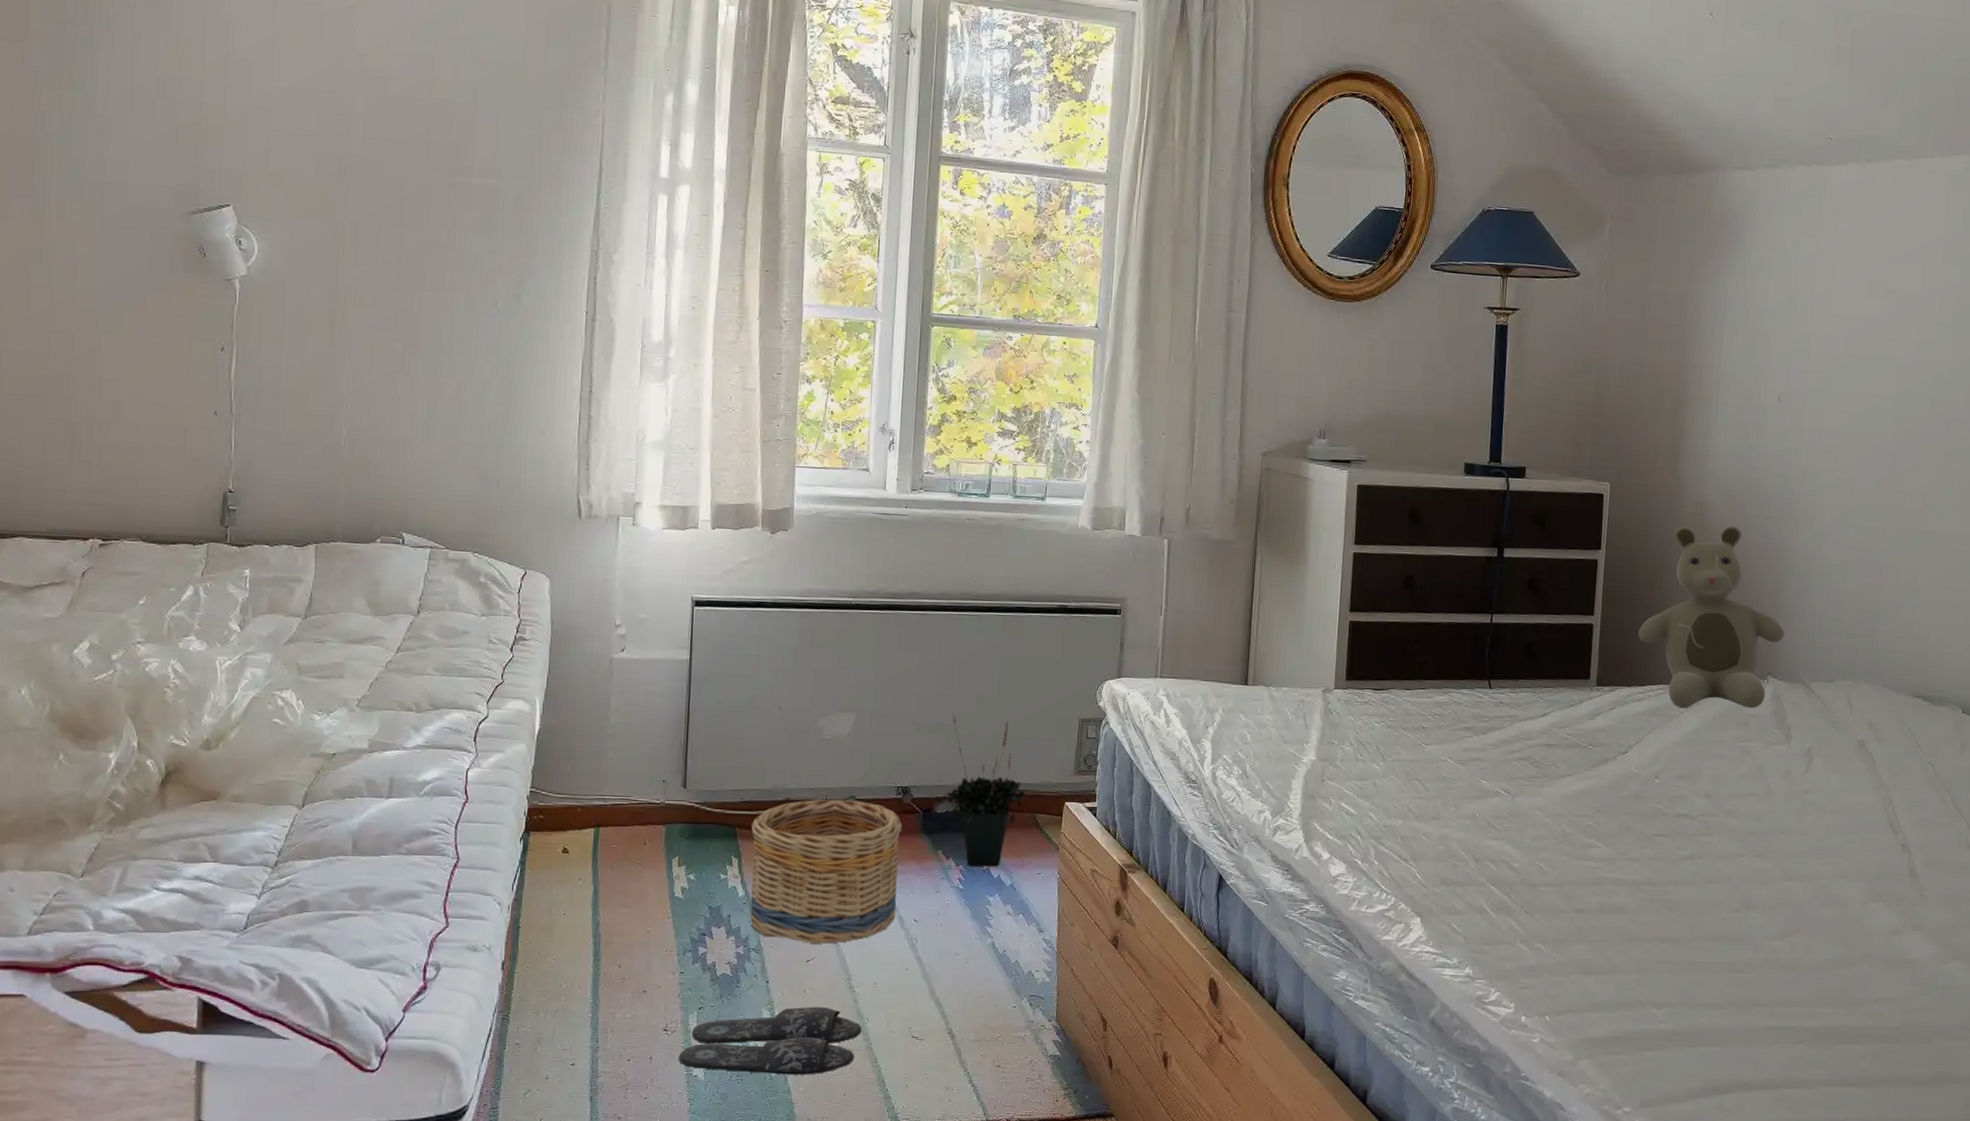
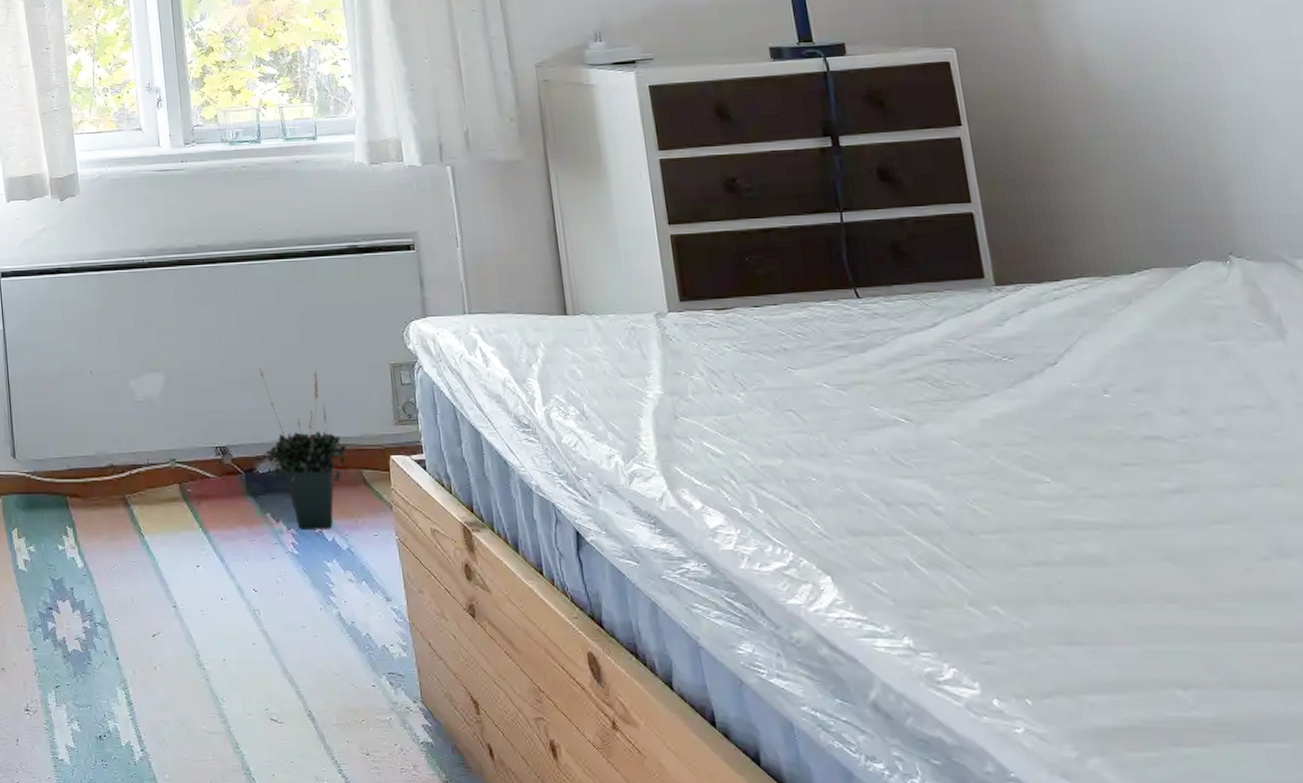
slippers: present [678,1006,862,1075] -> none [43,685,219,761]
basket: present [750,799,903,944] -> none [80,463,235,617]
teddy bear: present [1638,526,1785,708] -> none [1035,80,1240,305]

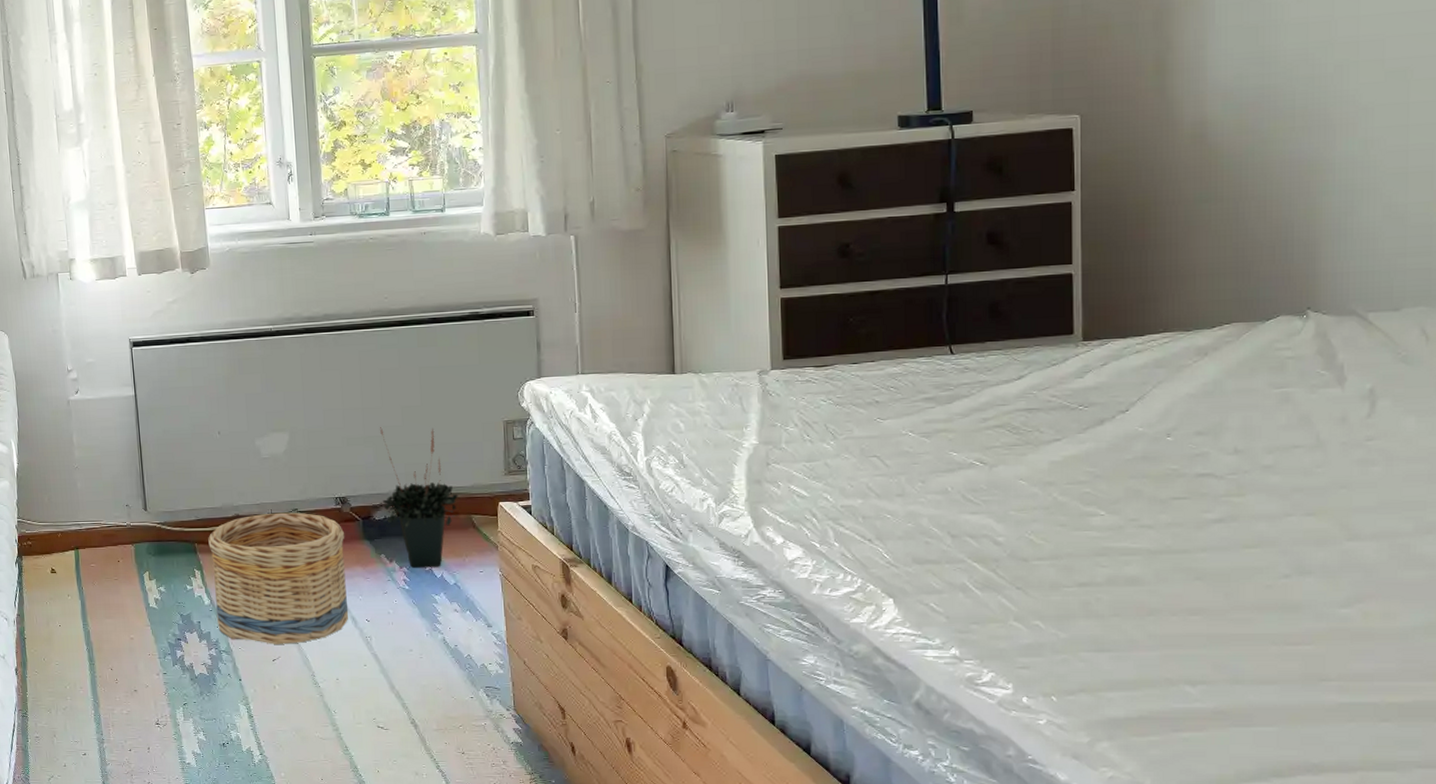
basket: none [80,463,235,617] -> present [208,512,349,644]

